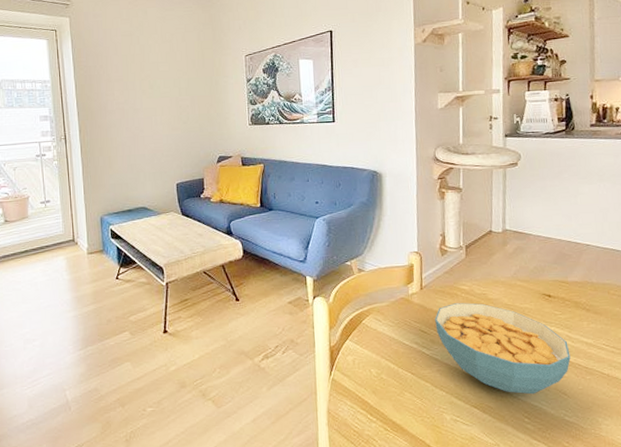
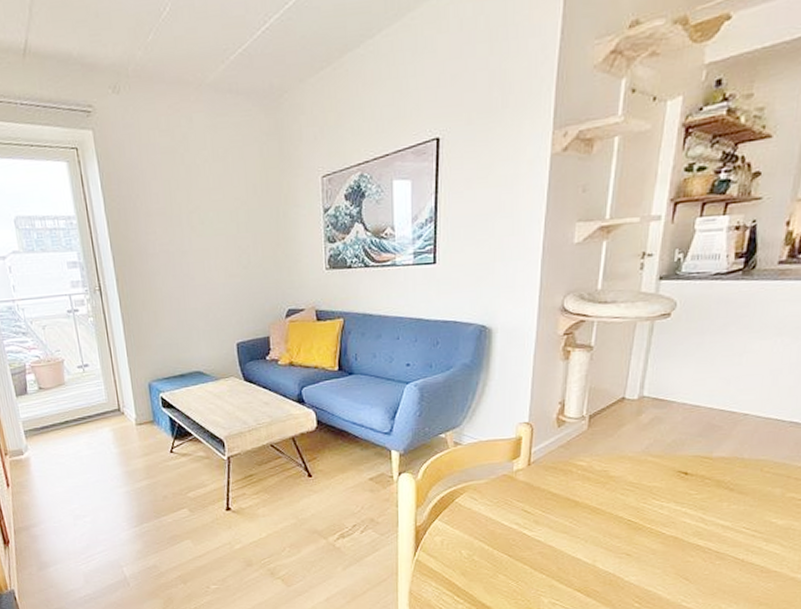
cereal bowl: present [435,302,571,395] -> none [542,480,701,579]

